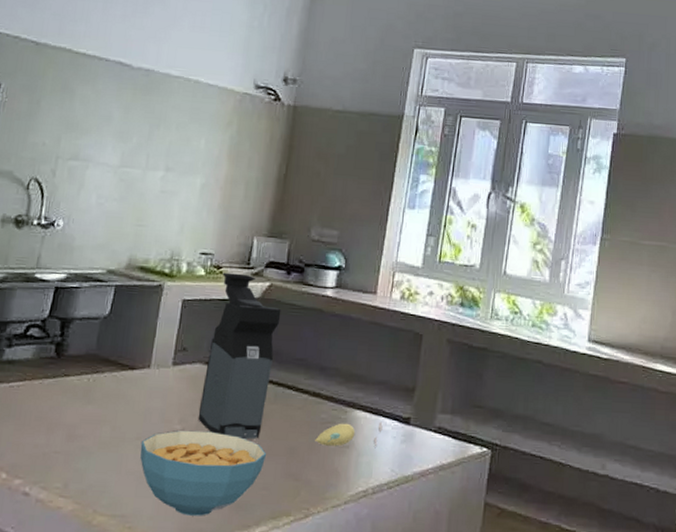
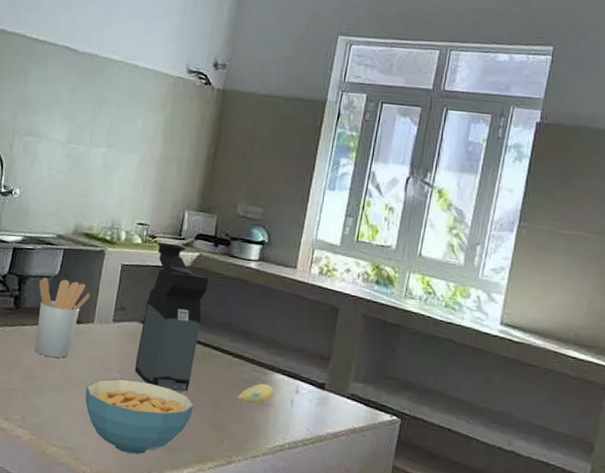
utensil holder: none [80,319,147,411] -> present [35,277,91,358]

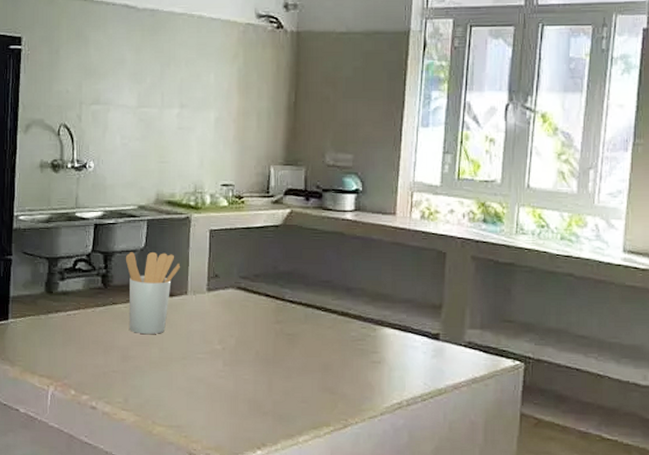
cereal bowl: present [85,379,195,455] -> none [187,350,303,427]
coffee maker: present [134,242,209,392] -> none [235,202,304,358]
banana: present [237,383,300,408] -> none [347,337,412,362]

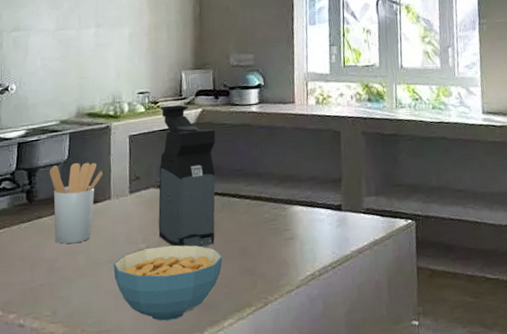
cereal bowl: none [187,350,303,427] -> present [113,245,223,321]
coffee maker: none [235,202,304,358] -> present [158,104,216,248]

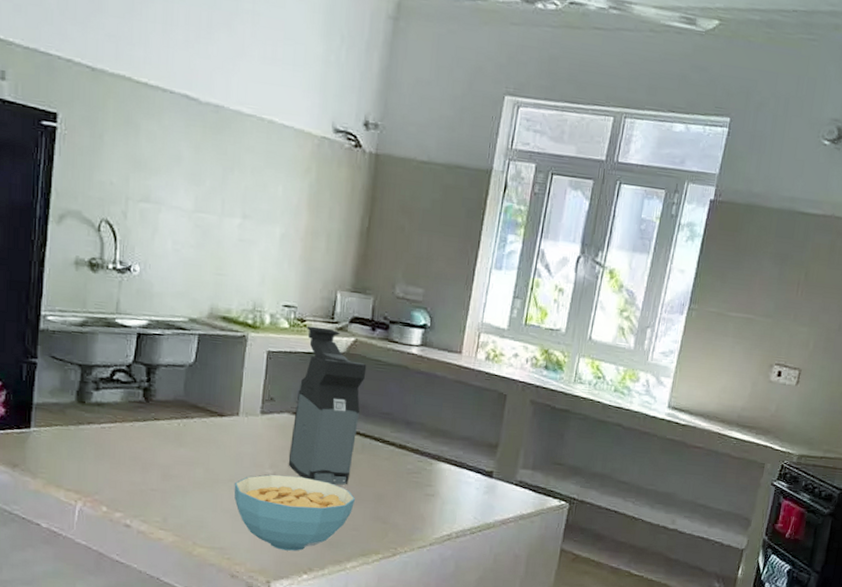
utensil holder: present [49,162,103,244] -> none [171,366,234,454]

